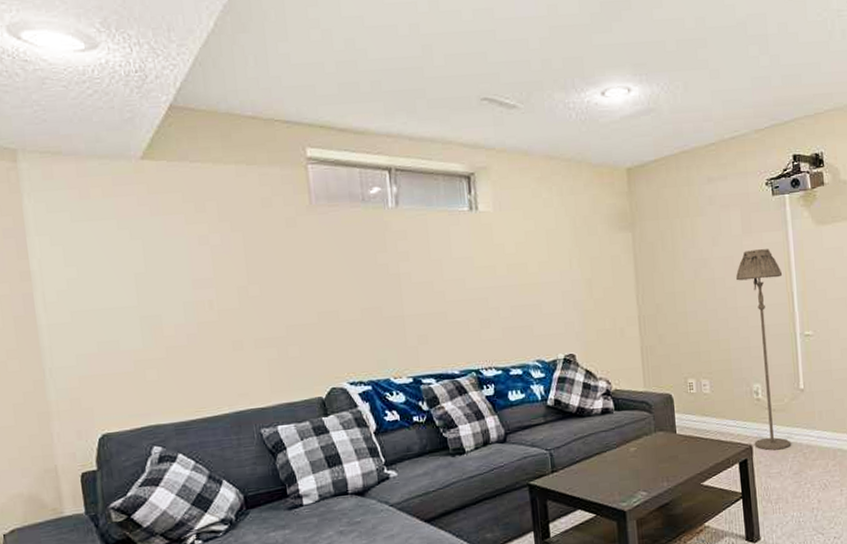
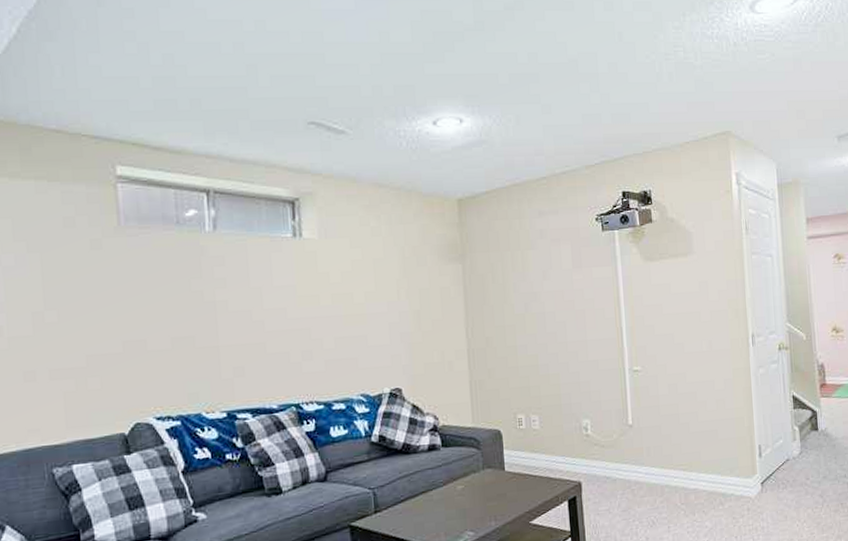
floor lamp: present [735,249,790,450] -> none [565,284,619,487]

